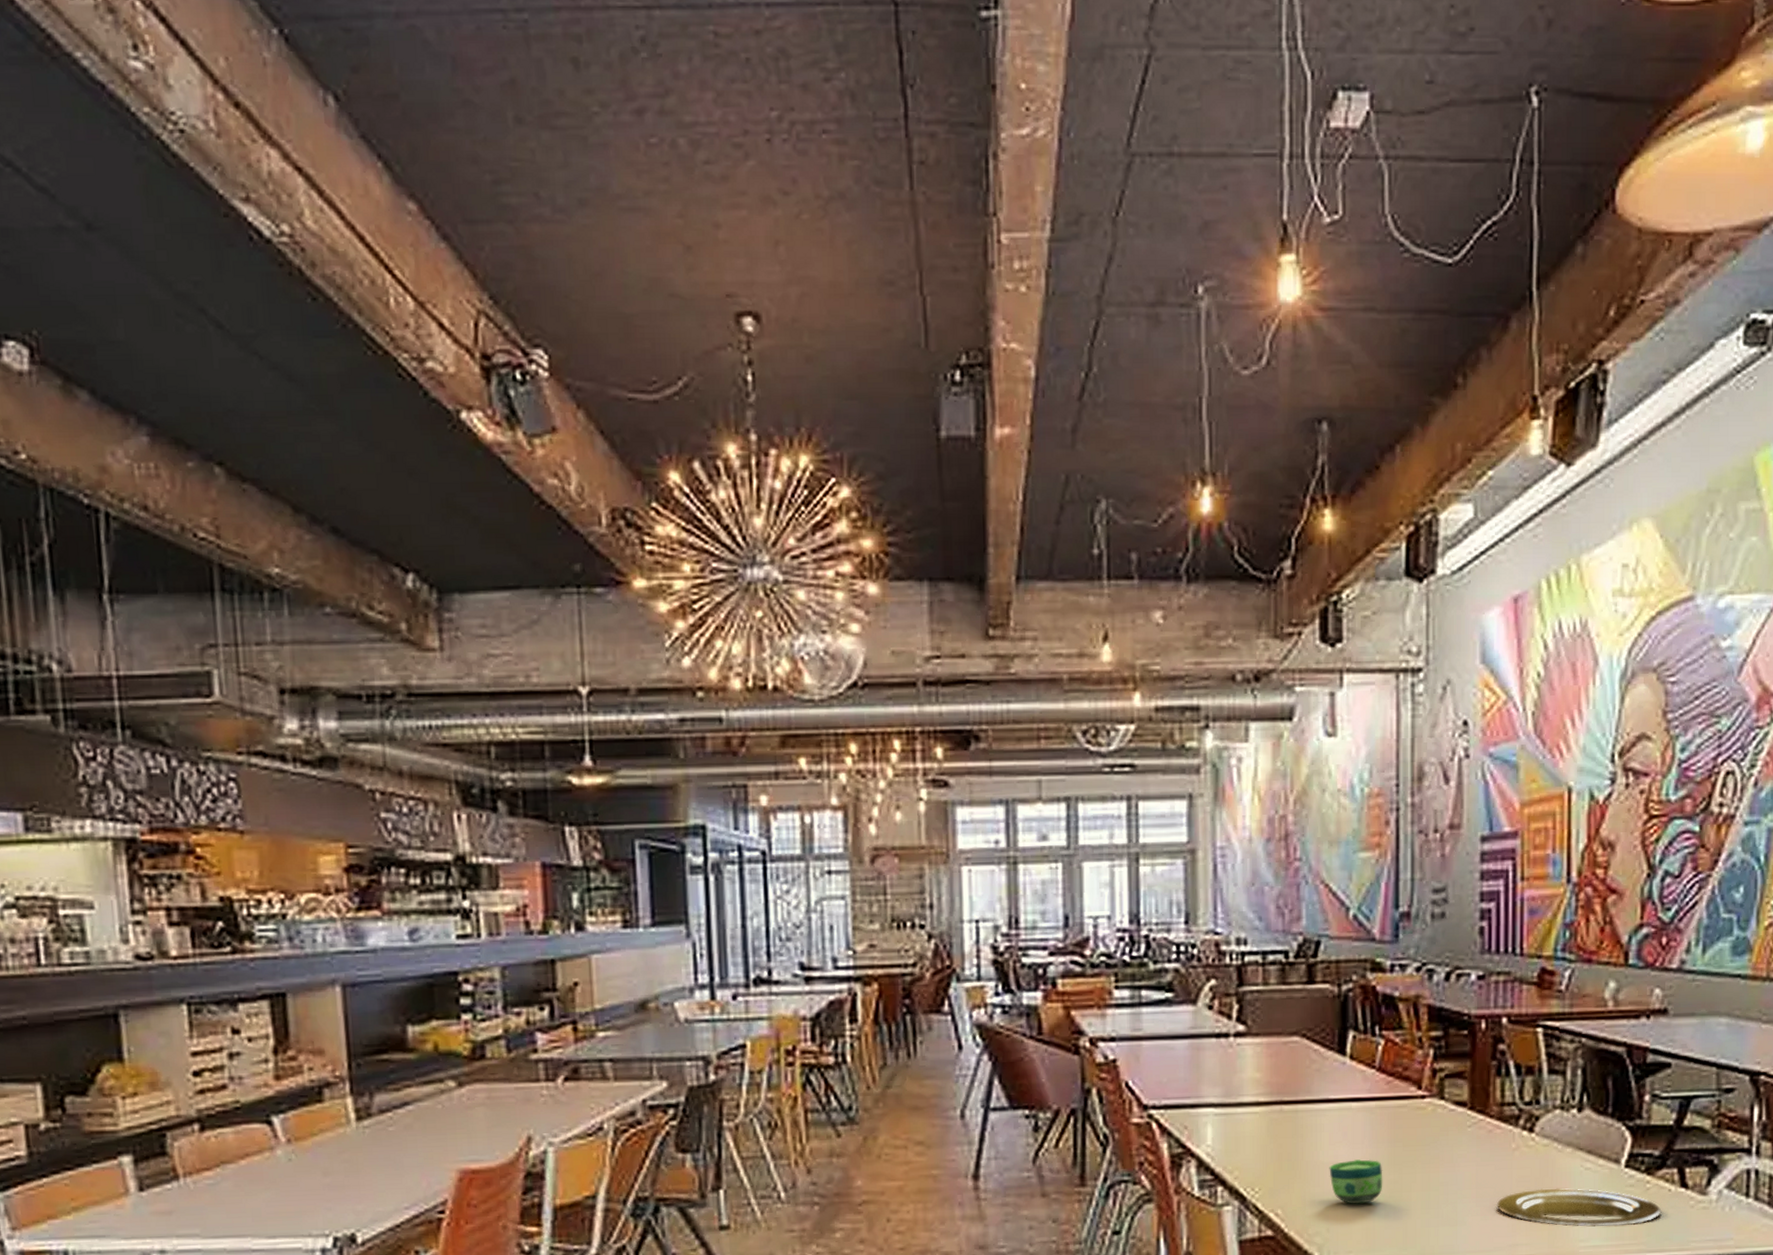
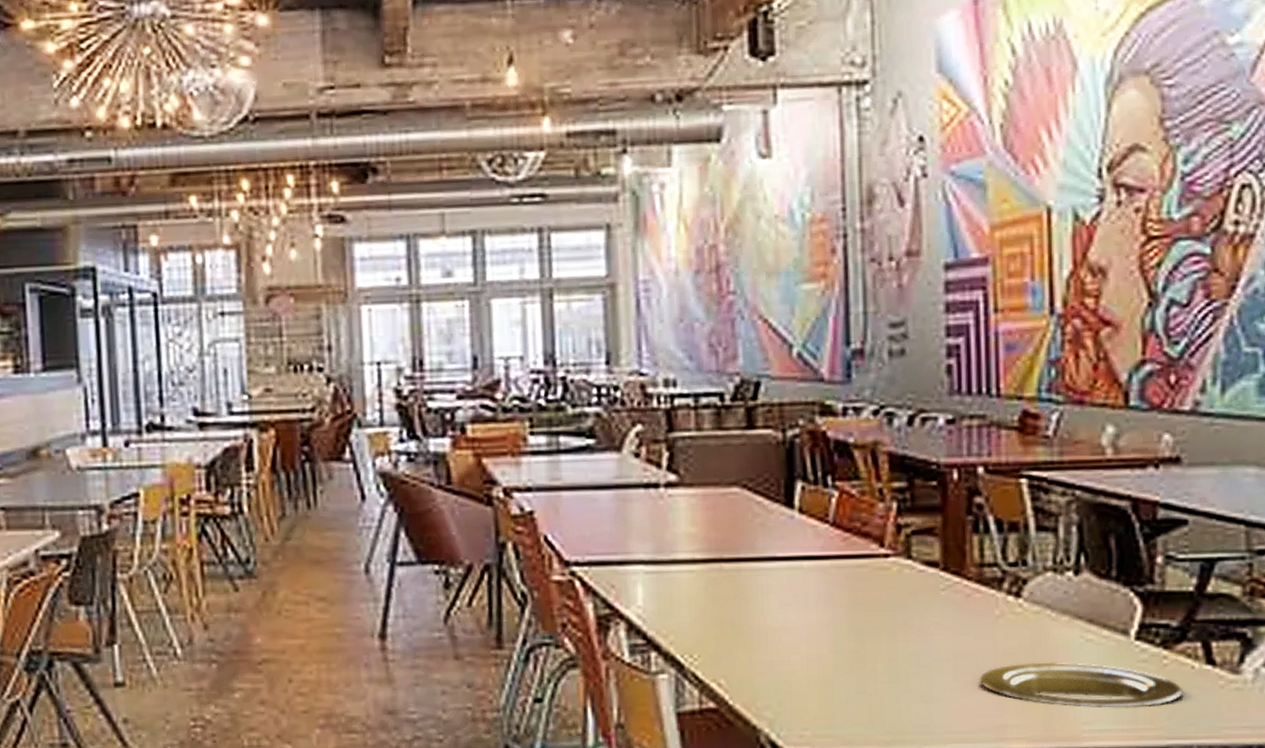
cup: present [1329,1159,1383,1204] -> none [778,625,843,675]

